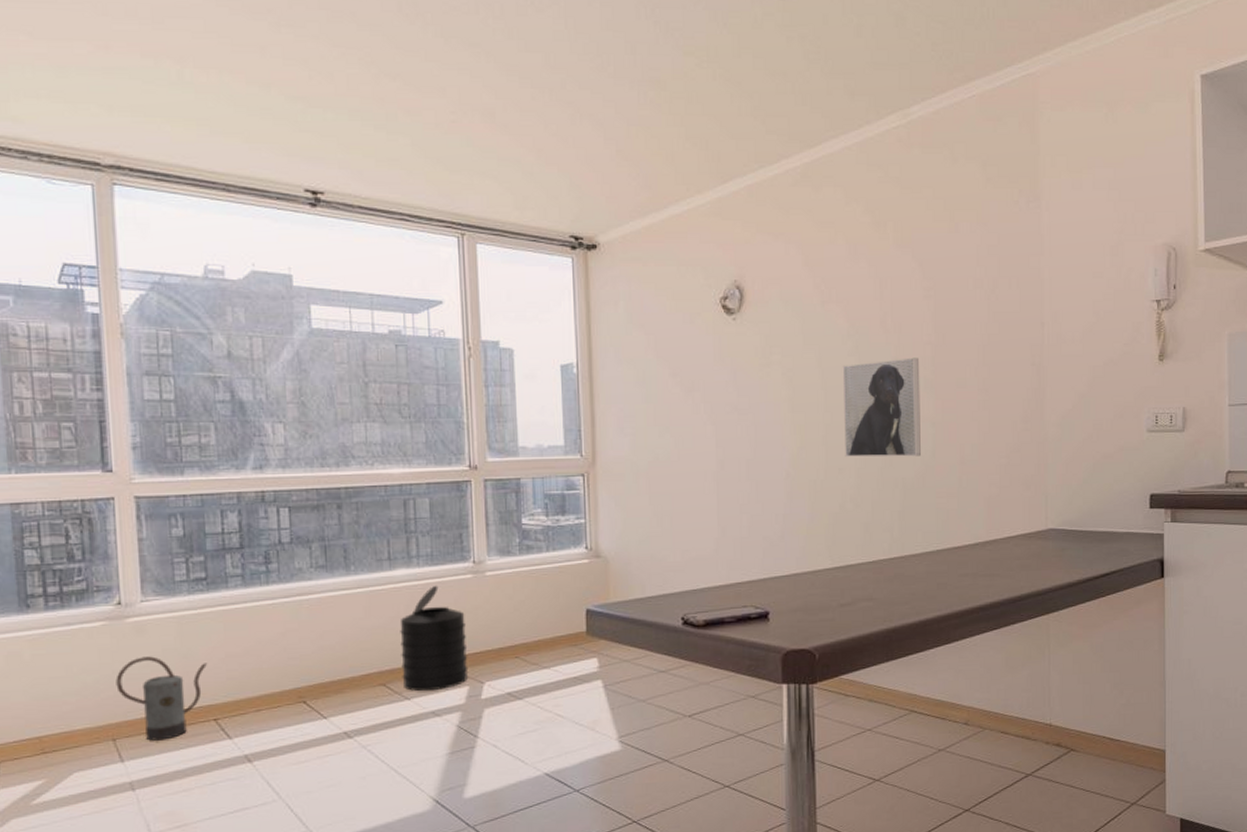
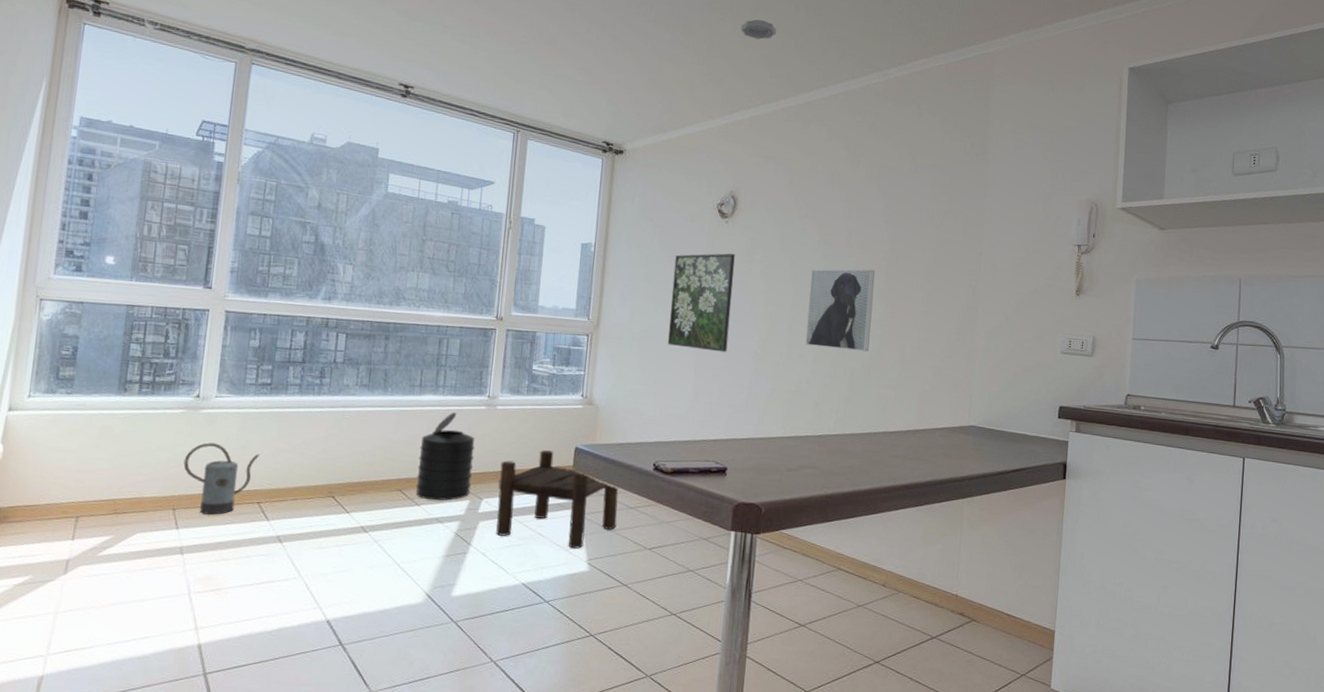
stool: none [500,617,647,727] -> present [496,450,619,549]
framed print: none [677,356,753,477] -> present [668,253,735,353]
smoke detector: none [723,61,767,86] -> present [741,19,777,40]

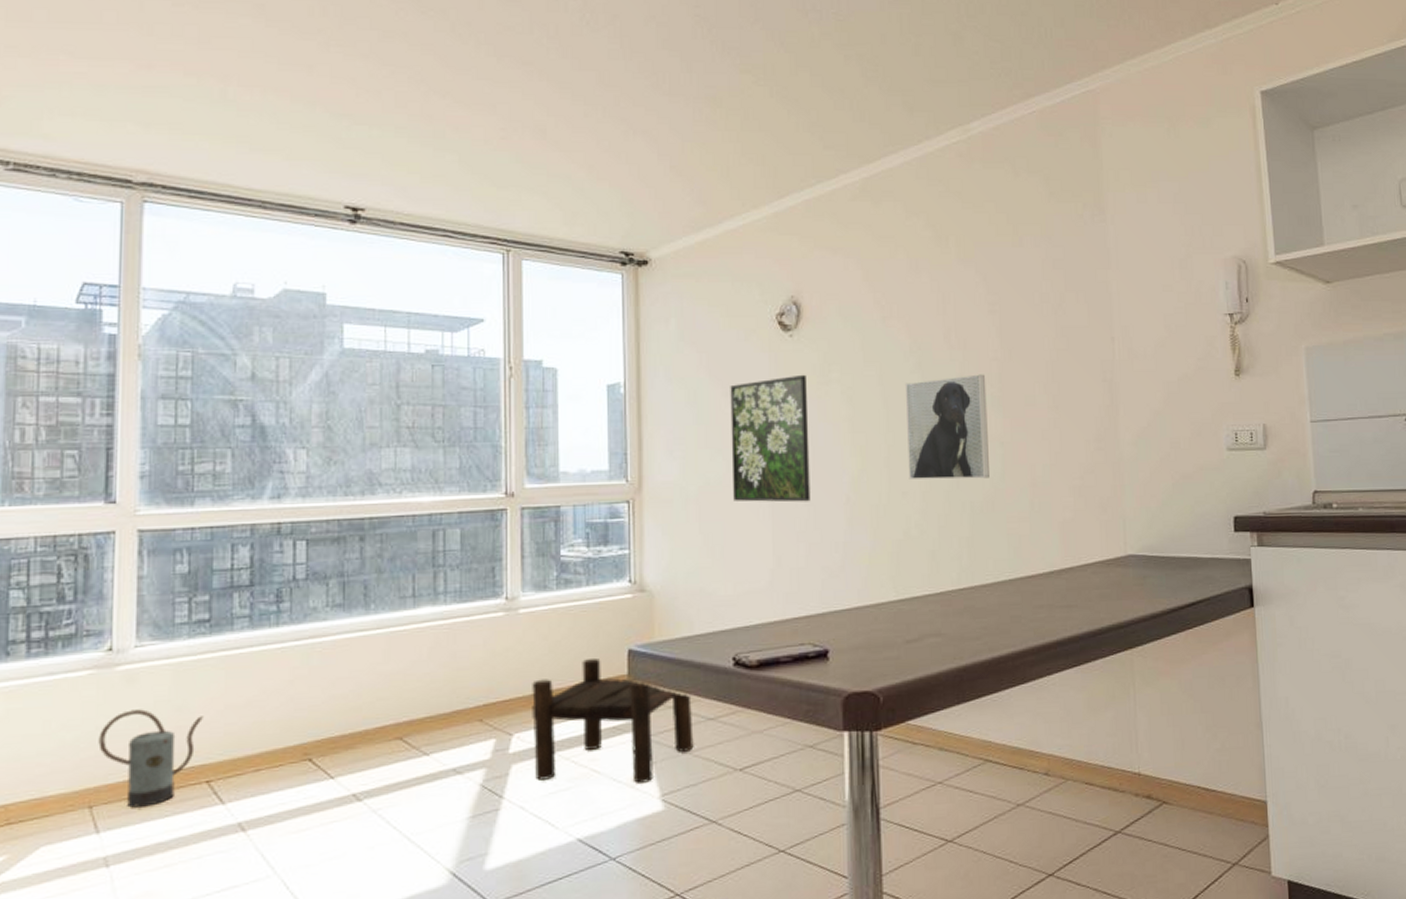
trash can: present [416,412,475,501] -> none [421,624,496,746]
smoke detector: present [741,19,777,40] -> none [780,79,825,103]

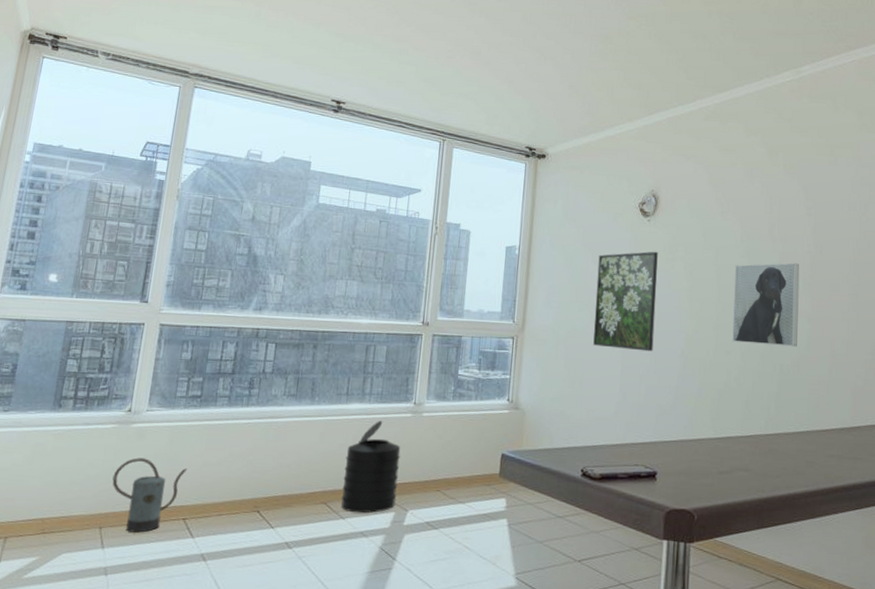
trash can: none [421,624,496,746] -> present [341,420,401,513]
stool: present [532,659,694,783] -> none [421,458,547,562]

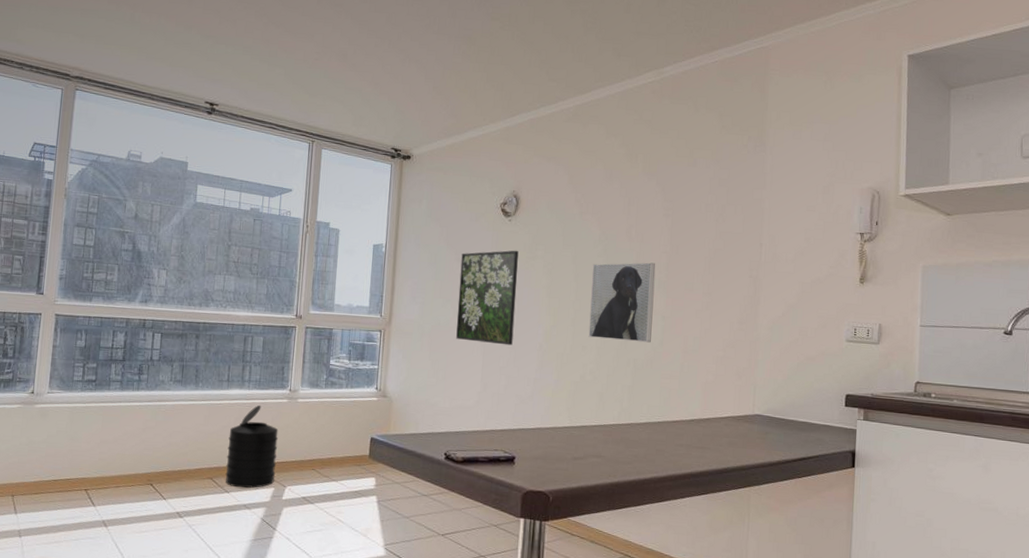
watering can: present [112,457,188,533] -> none [20,434,87,501]

